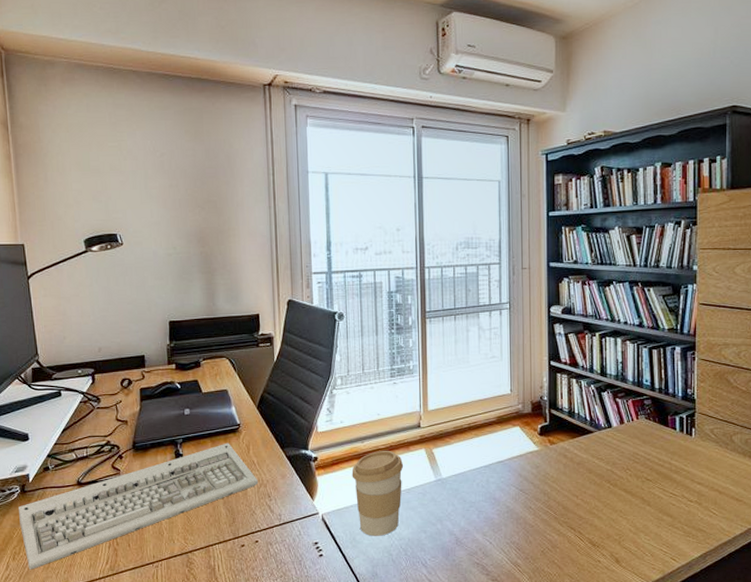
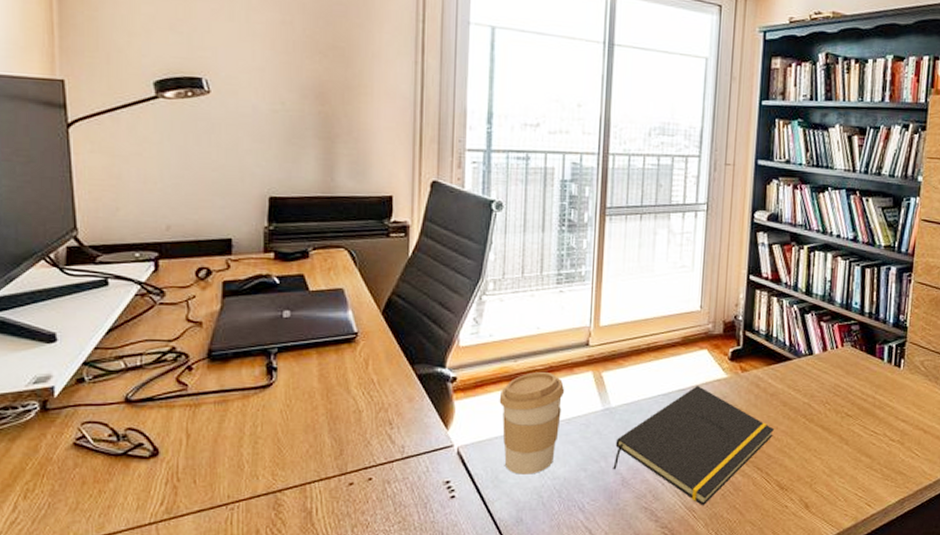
keyboard: present [19,442,259,570] -> none [36,355,378,512]
notepad: none [448,458,582,561] -> present [613,386,774,505]

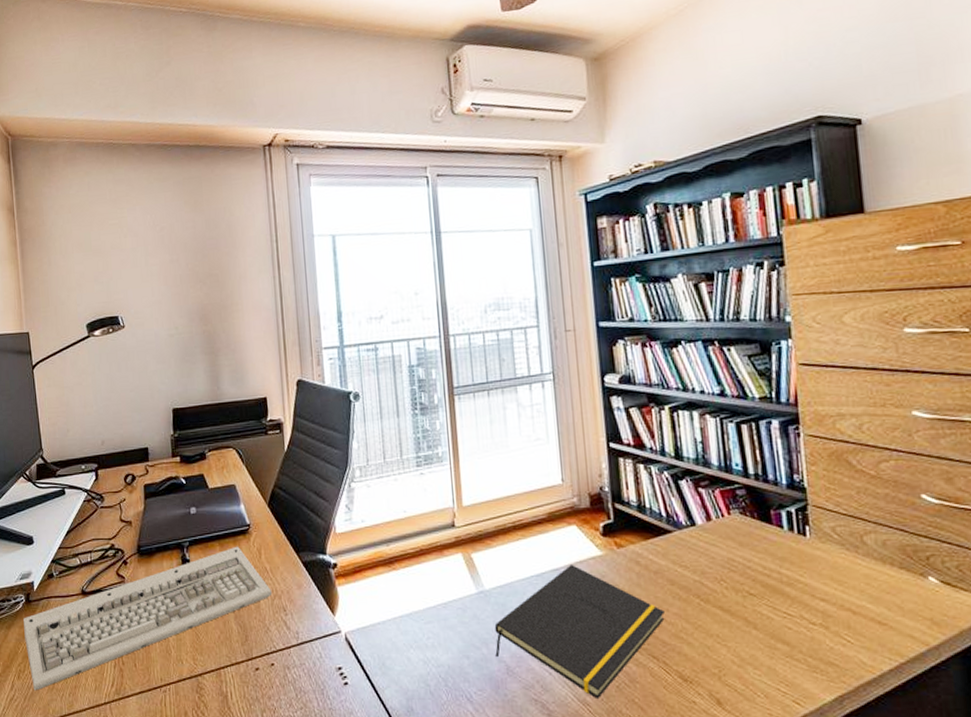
keyboard: none [36,355,378,512] -> present [23,546,273,691]
coffee cup: present [499,371,565,475] -> none [377,555,438,662]

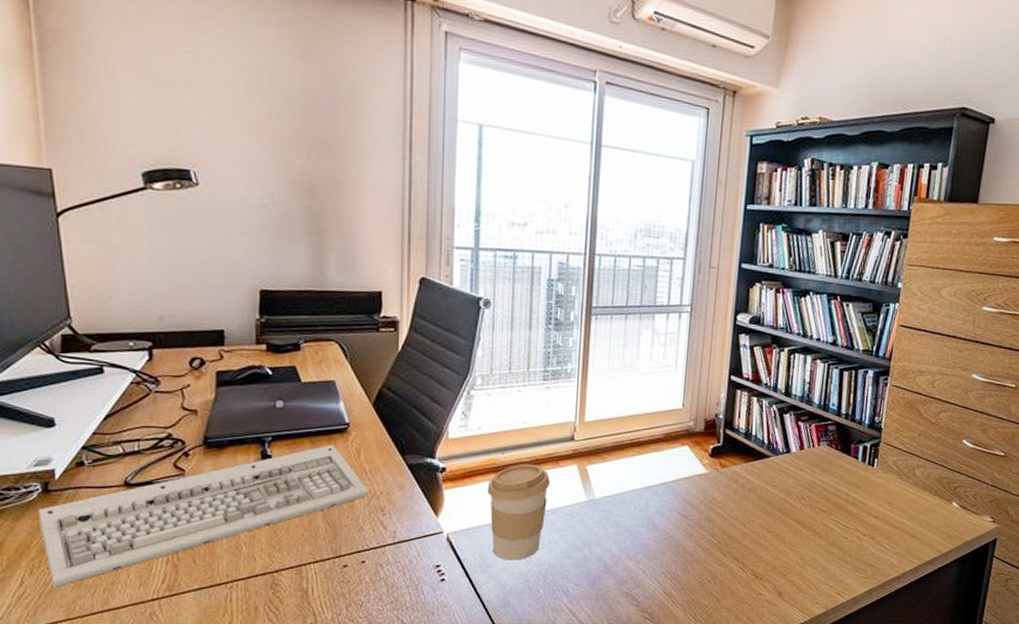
coffee cup: none [377,555,438,662] -> present [487,463,551,560]
notepad: present [494,565,664,698] -> none [596,480,751,592]

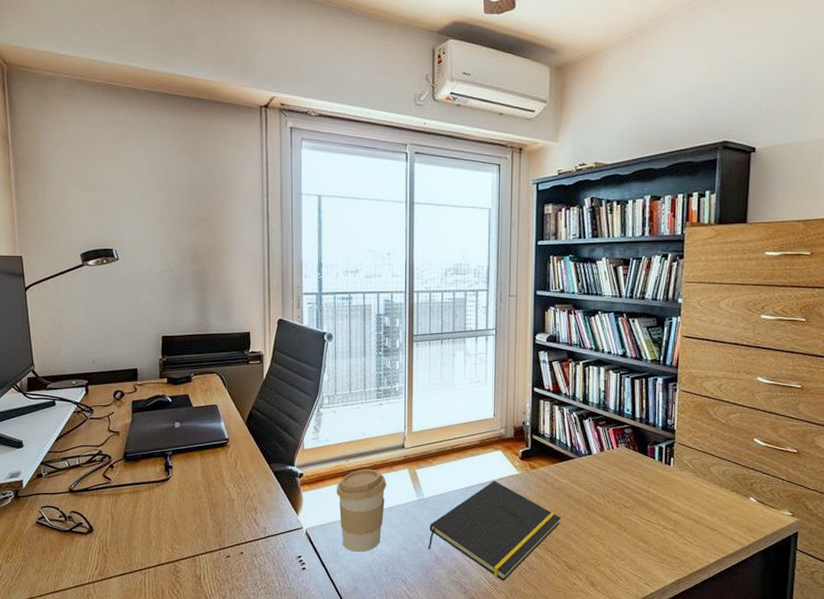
keyboard: present [39,444,370,588] -> none [12,456,245,573]
notepad: none [596,480,751,592] -> present [428,481,561,581]

